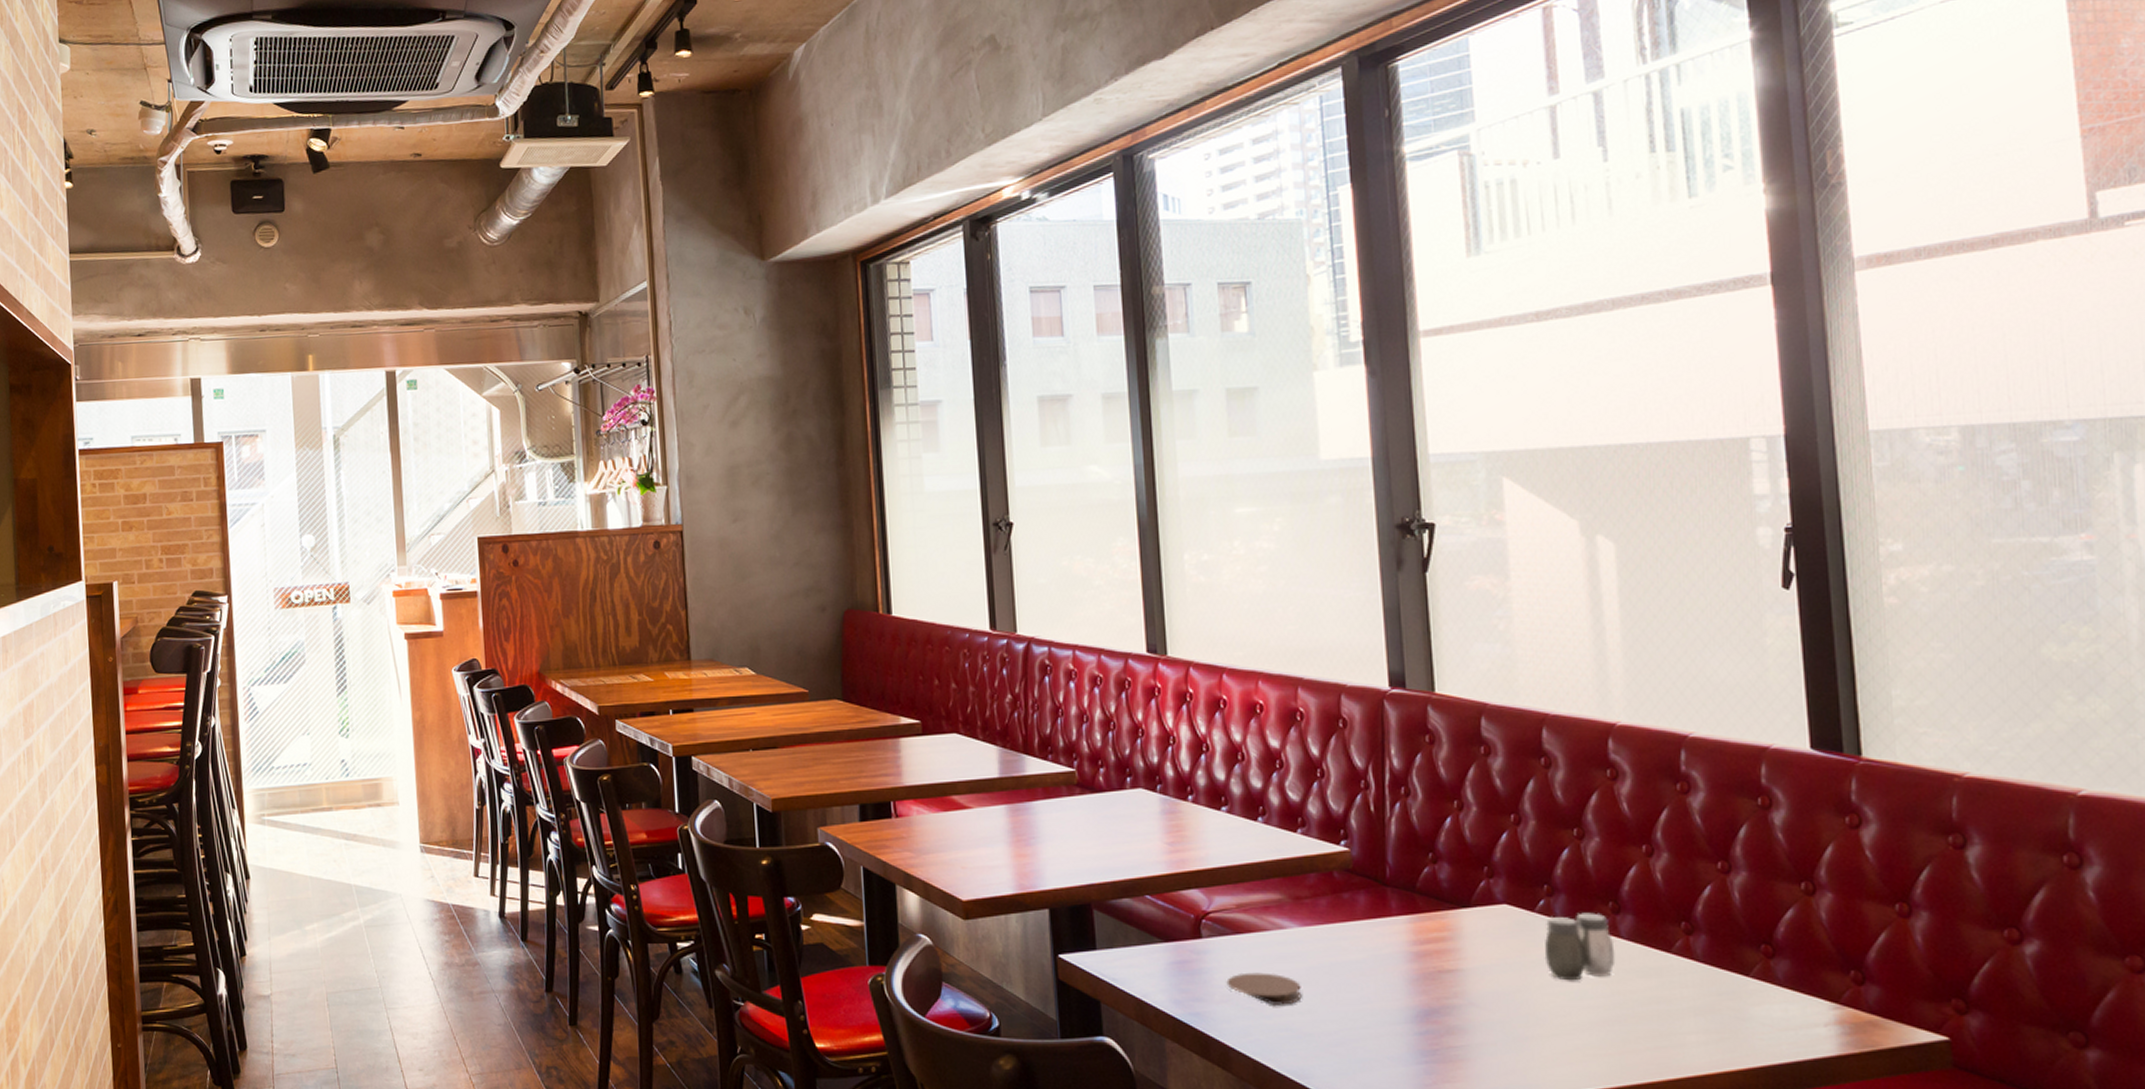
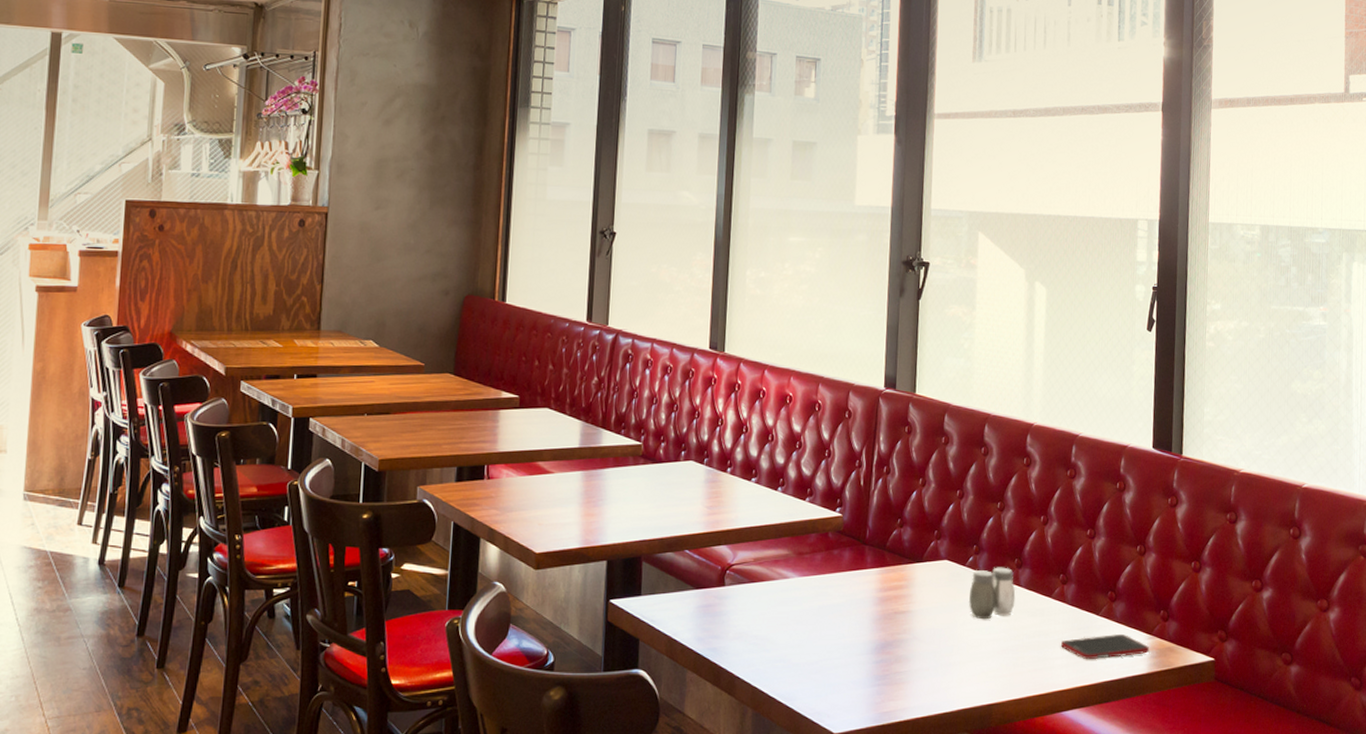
coaster: present [1226,972,1302,1007] -> none [739,614,795,642]
cell phone: none [1694,1002,1839,1036] -> present [1061,635,1150,660]

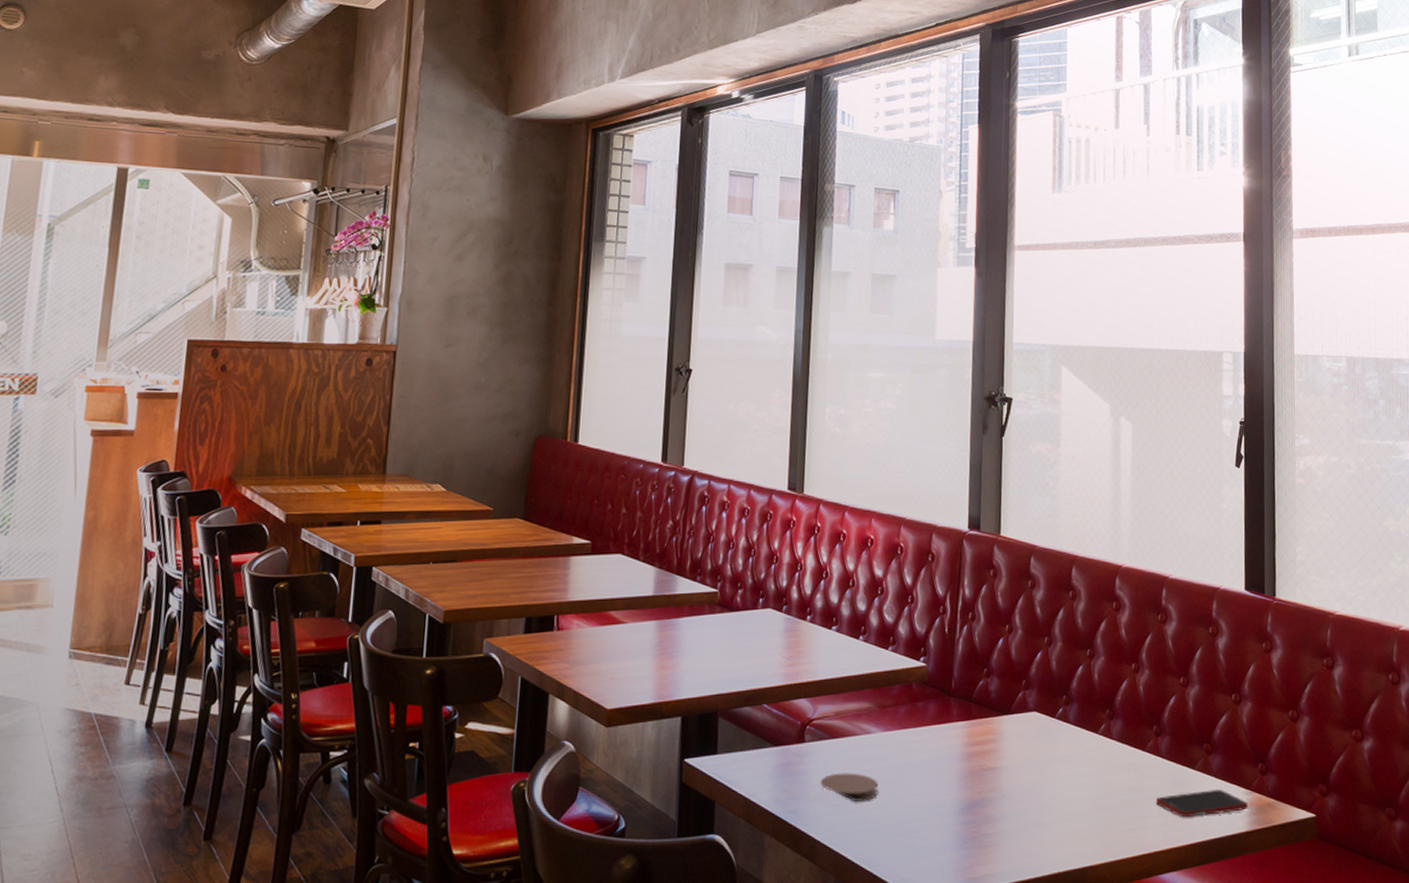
coaster: none [739,614,795,642] -> present [820,773,879,803]
salt and pepper shaker: present [968,567,1016,620] -> none [1059,718,1108,776]

